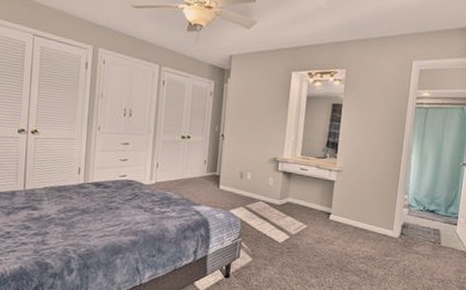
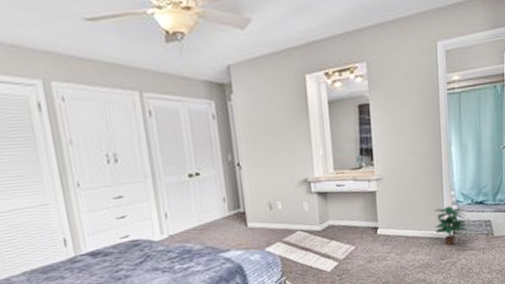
potted plant: none [384,208,416,245] -> present [435,206,467,246]

